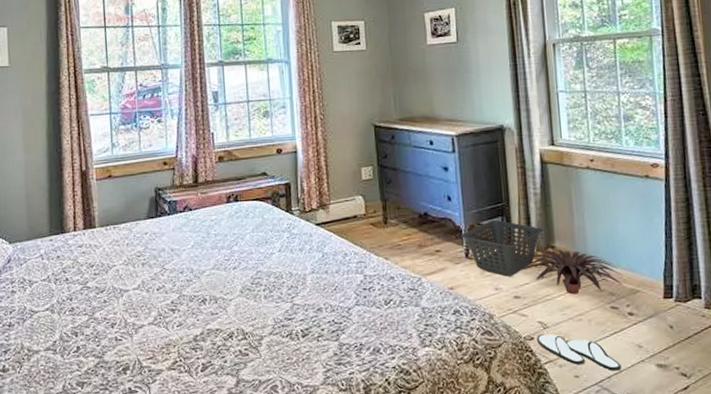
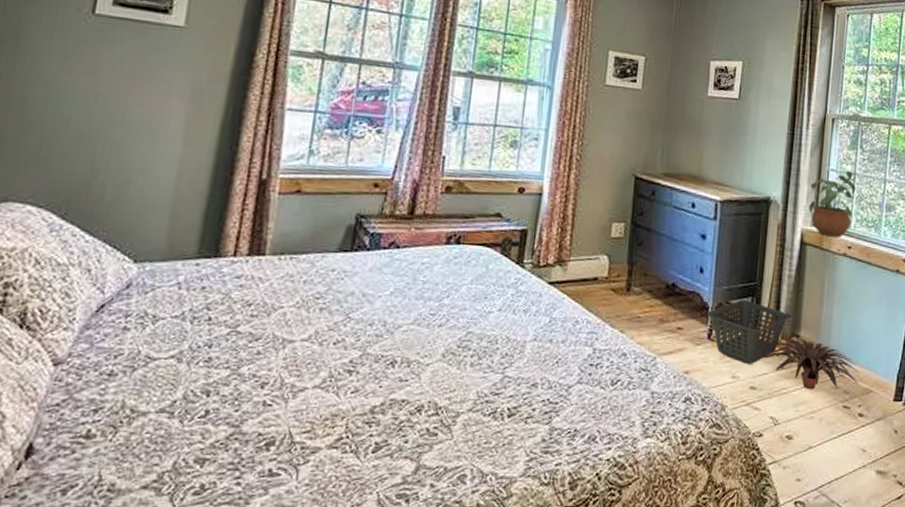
slippers: present [537,334,622,371] -> none [765,431,844,476]
potted plant: none [541,89,590,154] -> present [808,170,857,239]

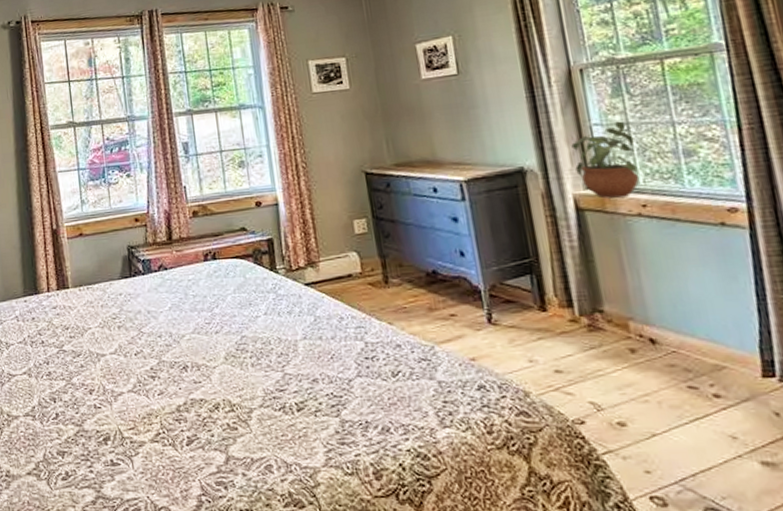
laundry basket: present [706,300,792,364] -> none [479,279,588,346]
plant: present [763,339,859,390] -> none [562,314,702,370]

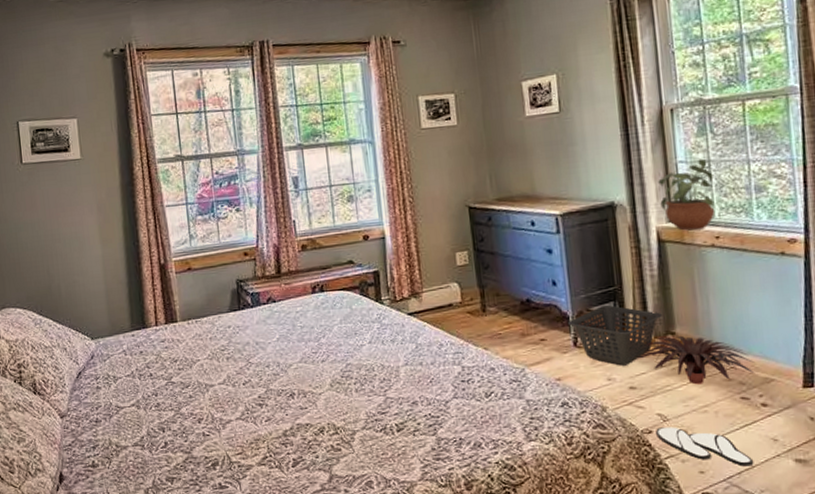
laundry basket: none [479,279,588,346] -> present [567,305,663,366]
plant: none [562,314,702,370] -> present [638,335,755,385]
slippers: none [589,417,711,468] -> present [656,427,754,467]

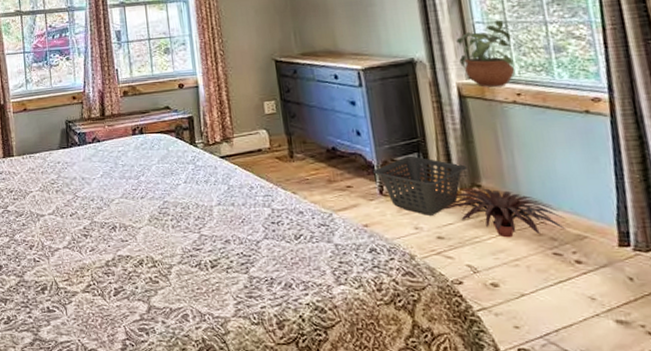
slippers: present [656,427,754,467] -> none [466,279,572,324]

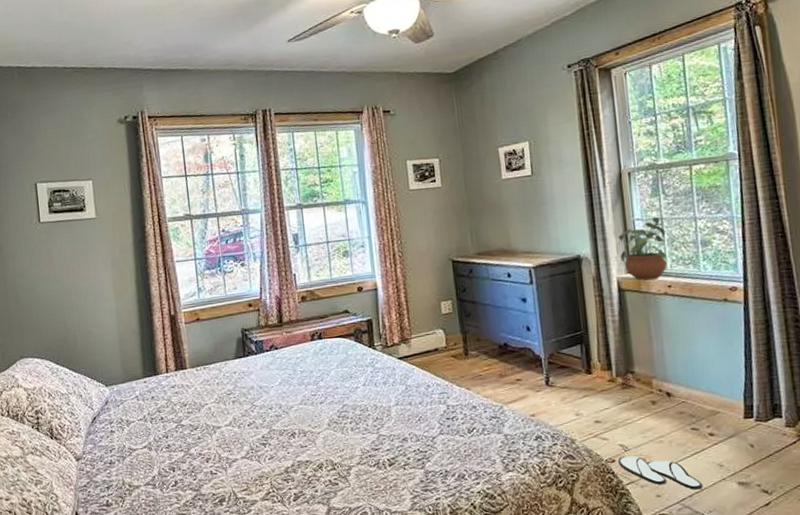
laundry basket: present [372,156,468,216] -> none [540,348,624,402]
plant: present [444,188,567,238] -> none [602,374,703,418]
slippers: none [466,279,572,324] -> present [618,456,703,490]

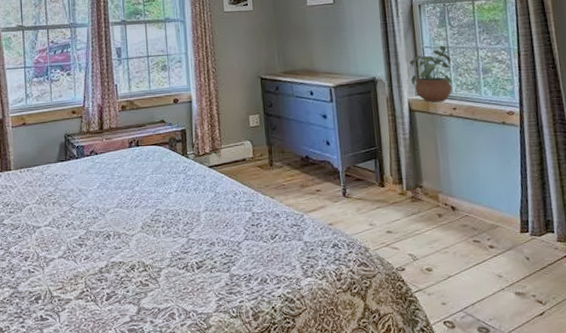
slippers: present [618,456,703,490] -> none [408,265,484,299]

